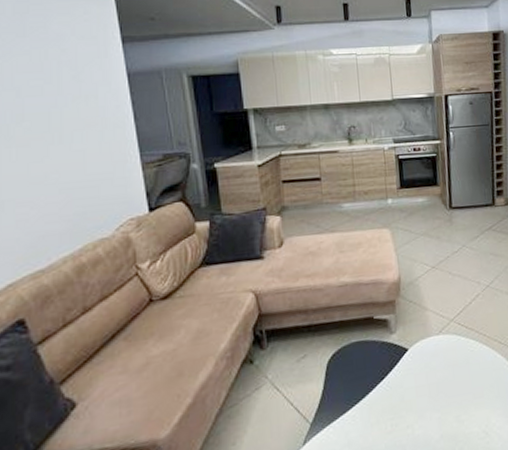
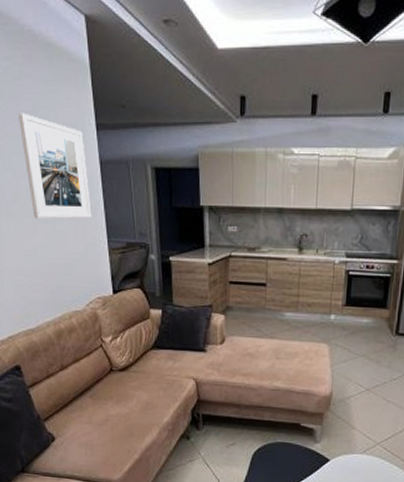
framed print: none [23,29,119,141] -> present [17,113,92,220]

